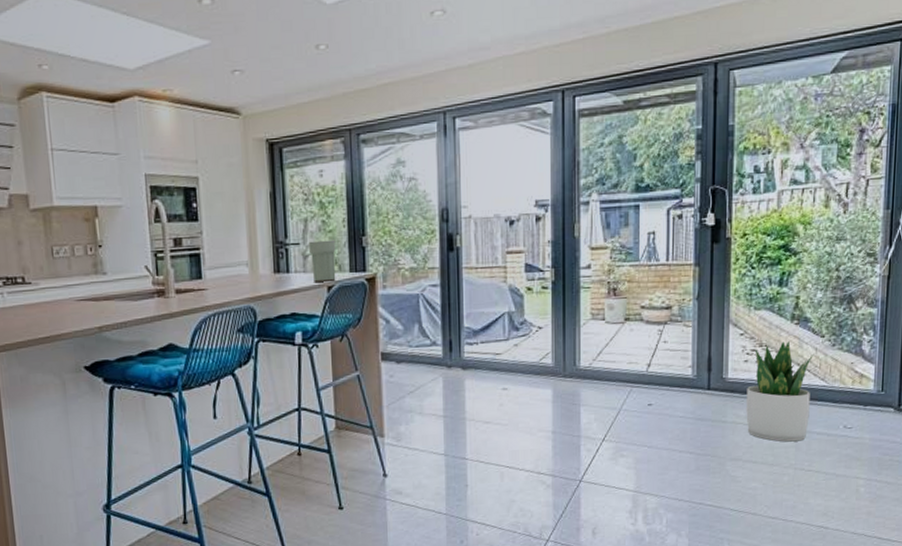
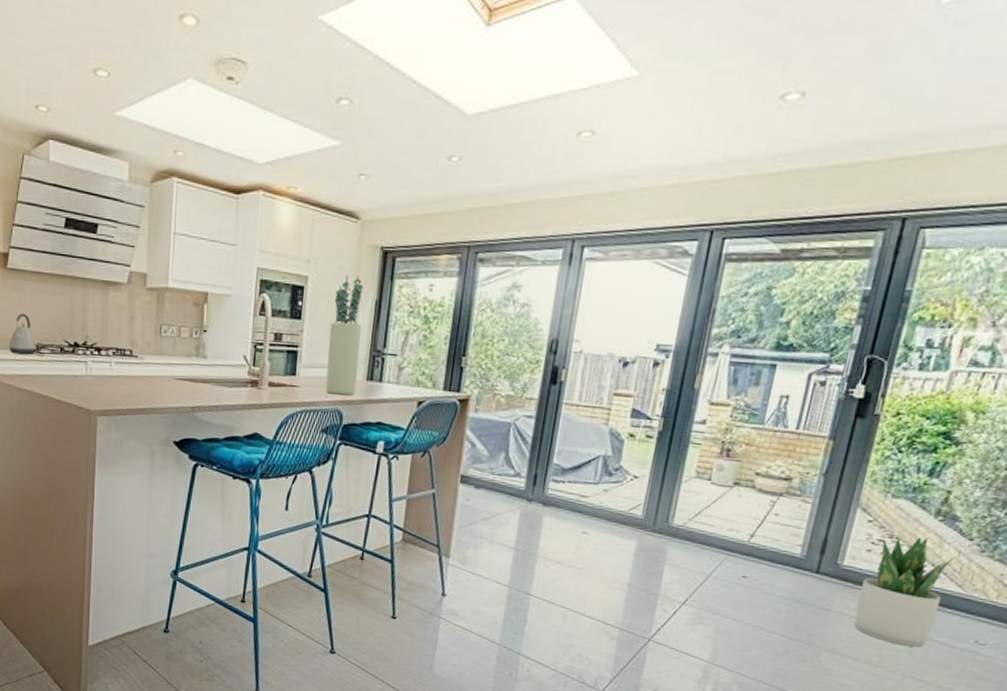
vase: none [228,171,265,292] -> present [325,276,364,396]
cup: present [309,239,336,283] -> none [405,354,434,398]

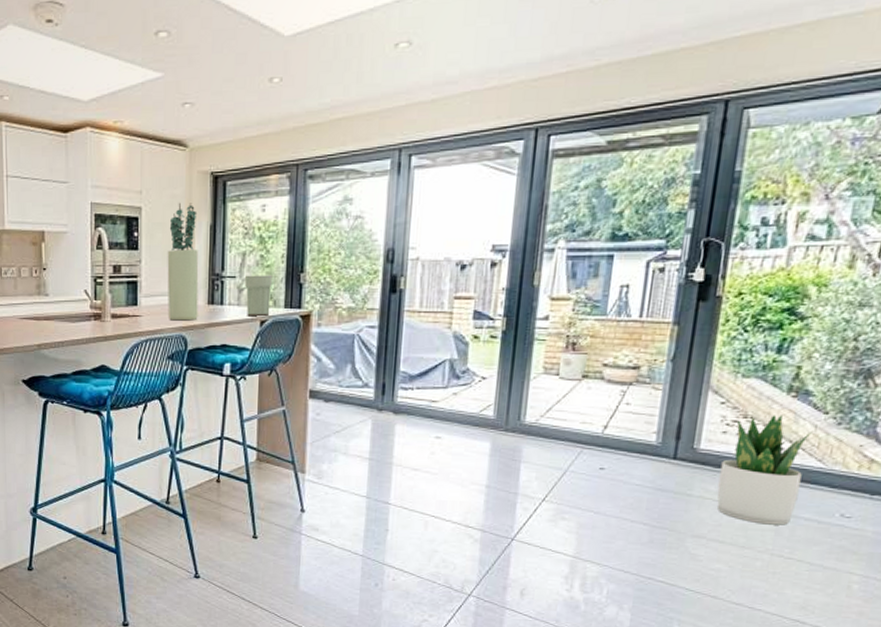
cup: none [405,354,434,398] -> present [245,275,273,317]

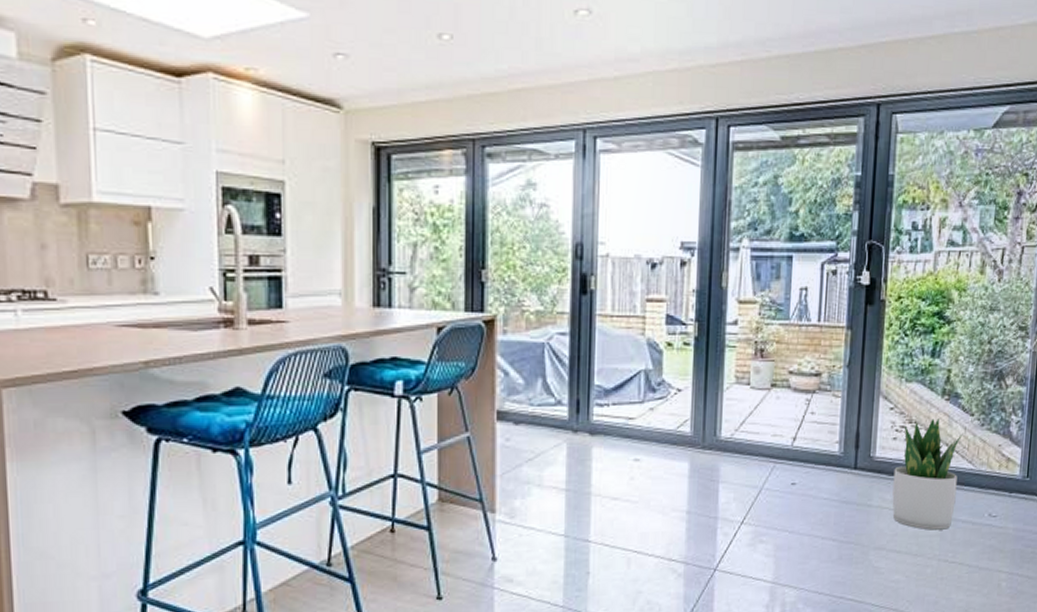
vase: present [167,203,199,321] -> none [320,178,361,328]
cup: present [245,275,273,317] -> none [418,271,450,322]

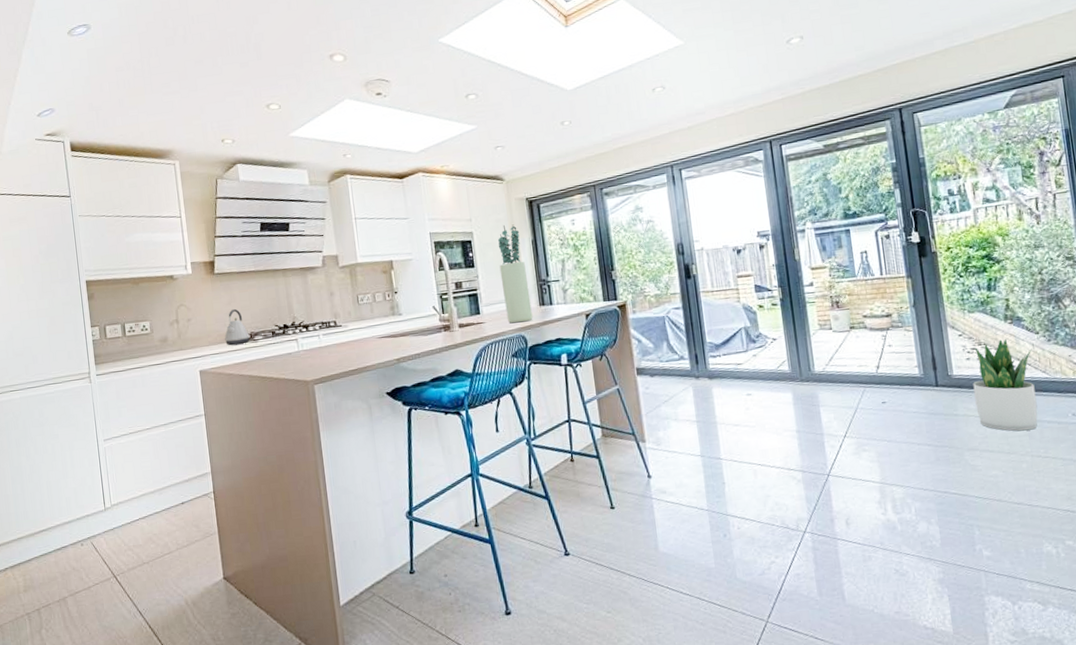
vase: none [320,178,361,328] -> present [498,224,533,324]

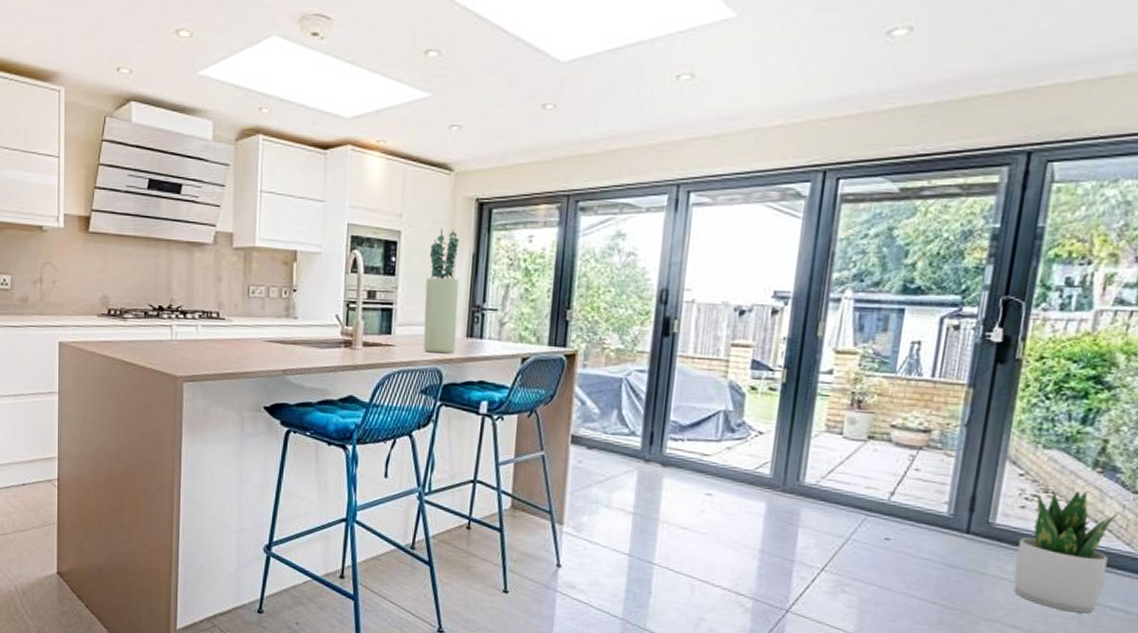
kettle: present [224,308,250,346] -> none [90,277,119,321]

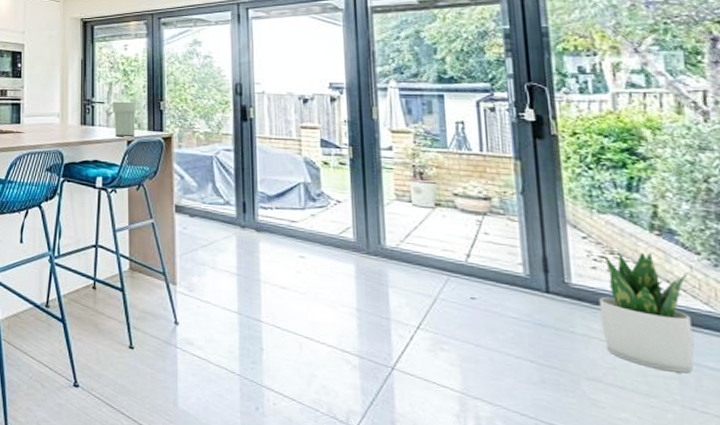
vase: present [423,229,460,354] -> none [45,42,73,138]
cup: none [507,308,537,354] -> present [113,101,136,138]

